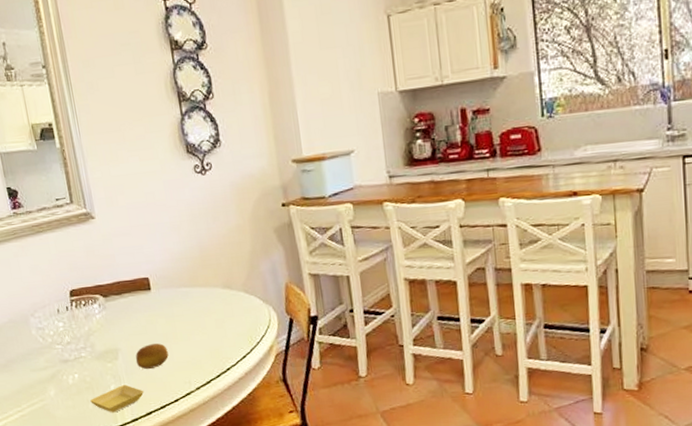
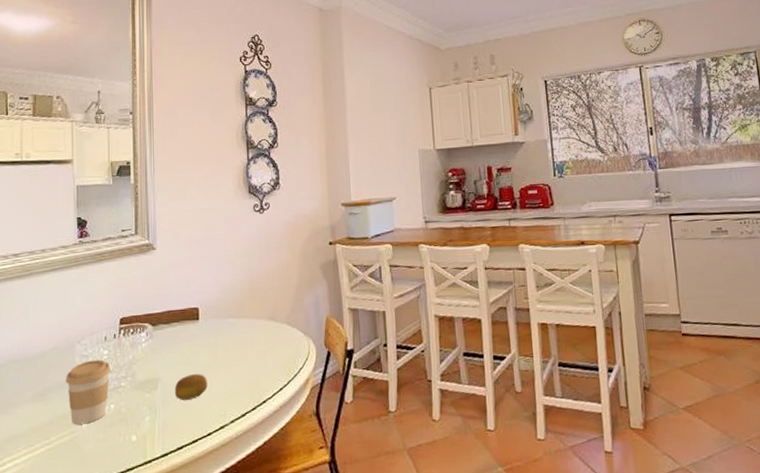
coffee cup: none [25,331,72,393] -> present [66,359,111,425]
saucer: present [90,385,145,413] -> none [122,417,178,447]

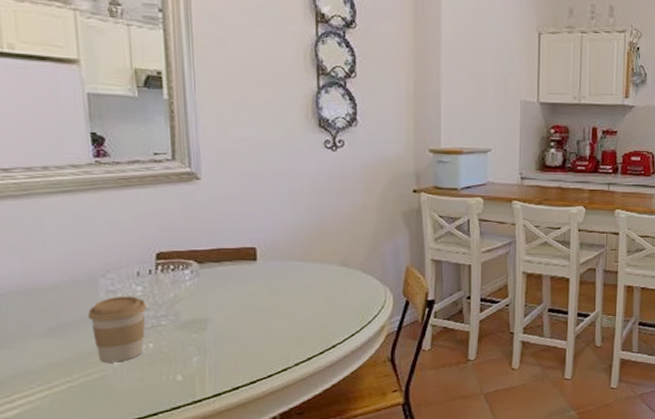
fruit: present [174,374,207,400] -> none [227,316,268,342]

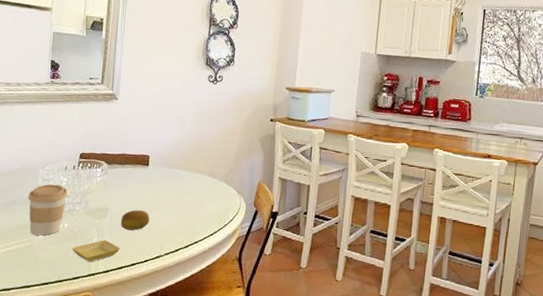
saucer: none [164,357,233,387] -> present [72,240,121,262]
fruit: none [227,316,268,342] -> present [120,210,150,231]

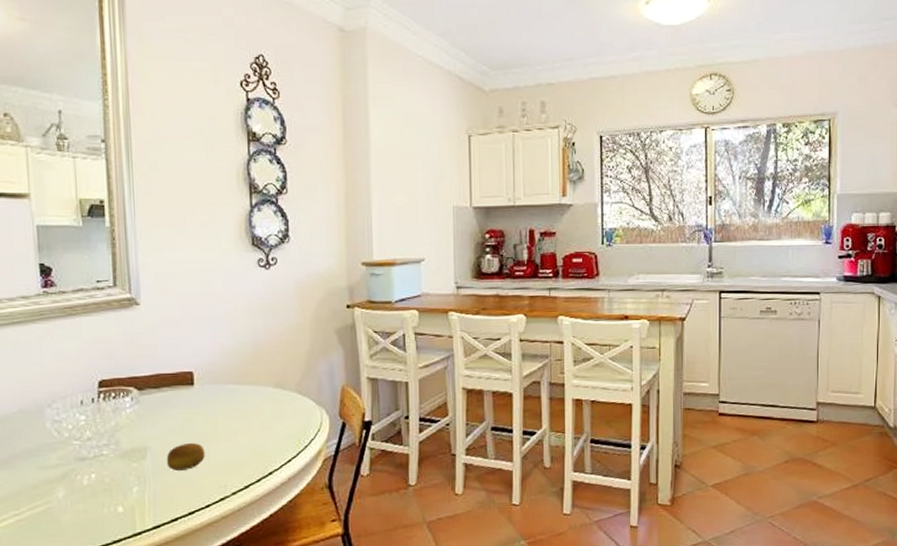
coffee cup: present [28,184,68,236] -> none [35,425,90,495]
saucer: present [72,240,121,262] -> none [106,487,172,519]

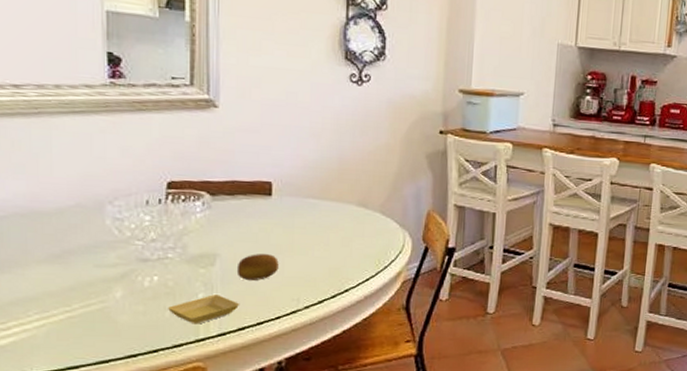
saucer: none [106,487,172,519] -> present [168,294,240,324]

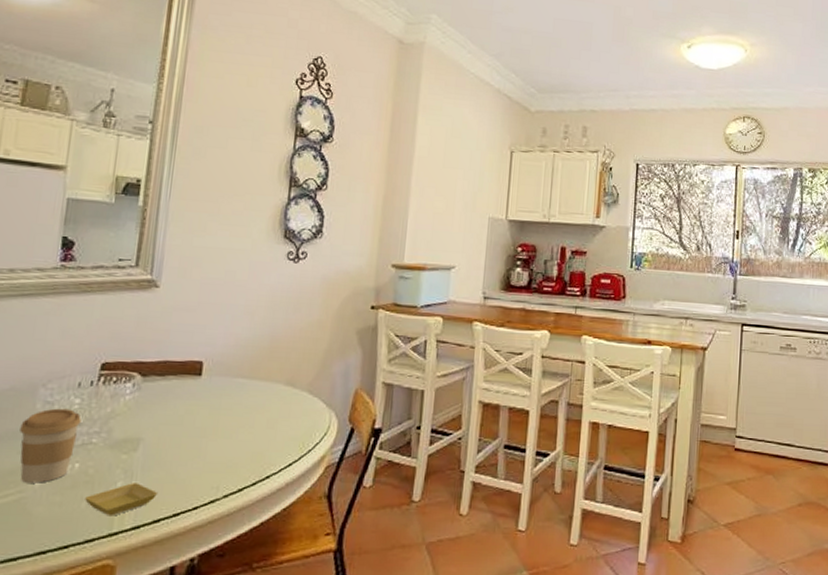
coffee cup: none [92,224,154,294] -> present [20,408,82,483]
fruit: present [236,254,279,280] -> none [158,437,202,467]

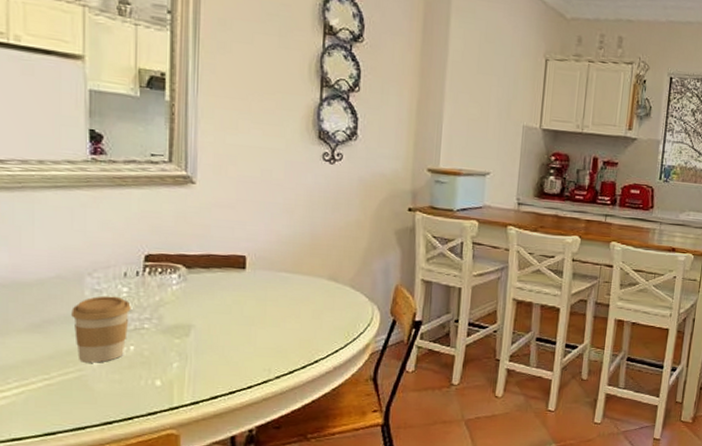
saucer: present [85,483,159,516] -> none [143,364,213,393]

